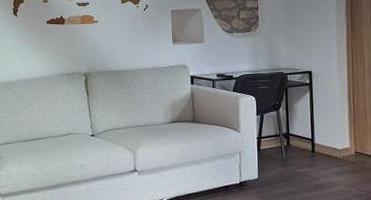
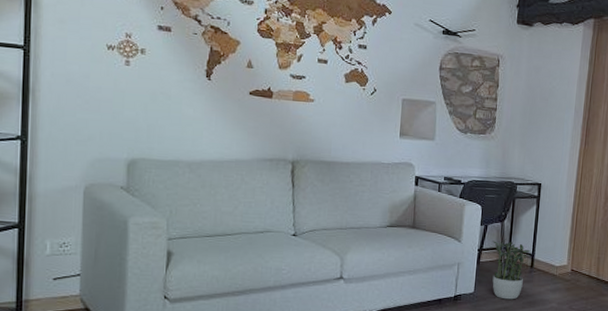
potted plant: none [270,125,310,184] -> present [492,238,531,300]

